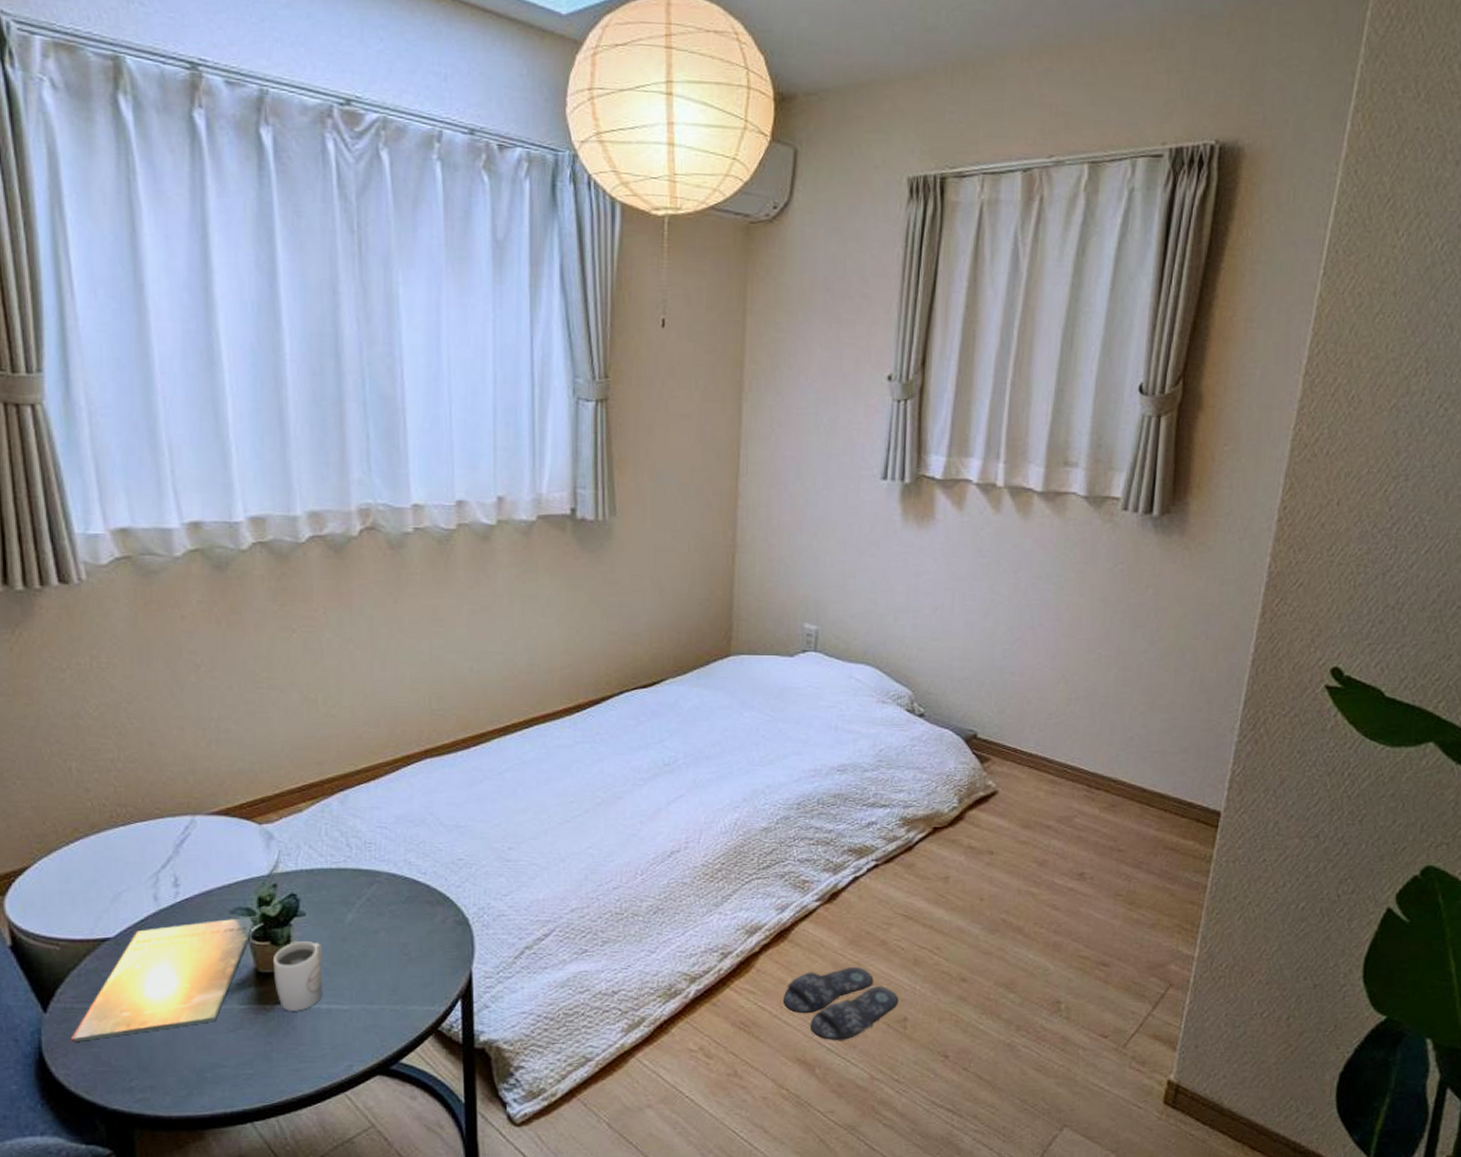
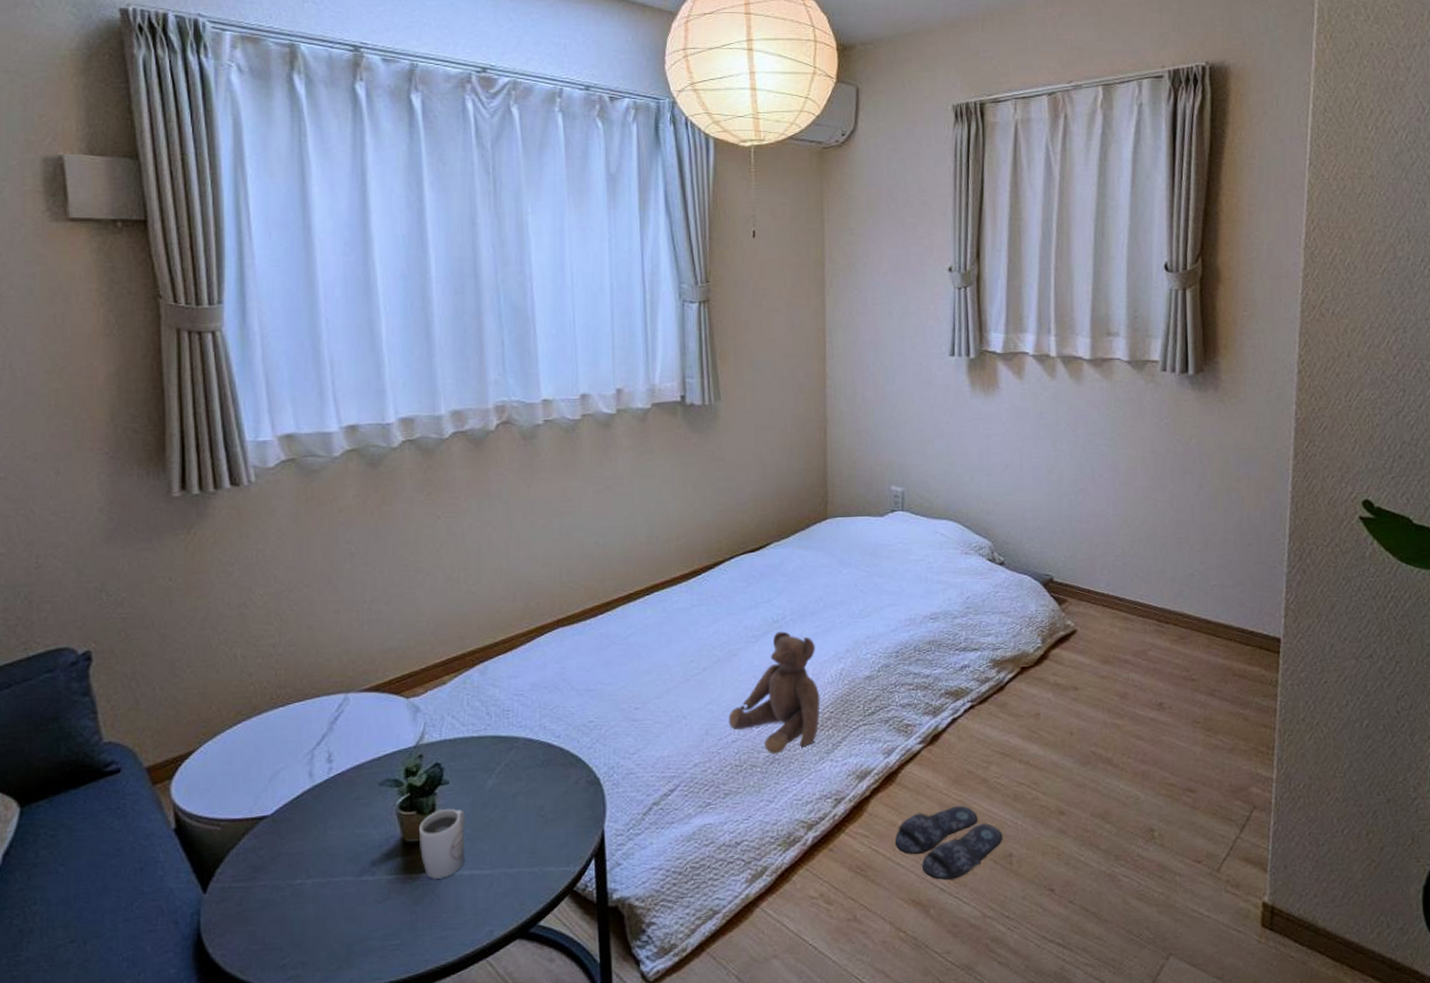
magazine: present [71,916,255,1043] -> none [229,787,403,923]
teddy bear: none [610,775,711,904] -> present [728,631,821,754]

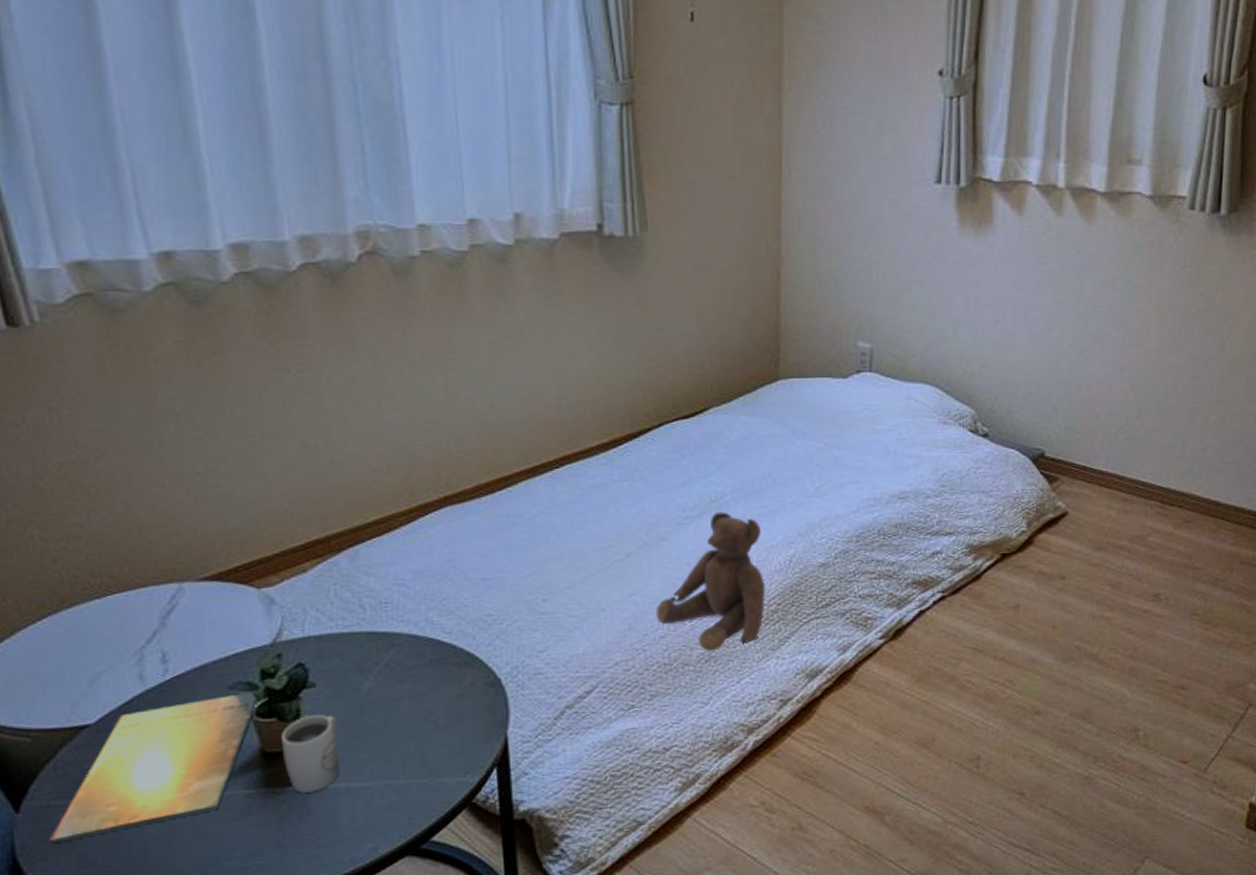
magazine: none [229,787,403,923] -> present [50,691,259,845]
slippers: present [896,805,1002,881] -> none [849,705,969,786]

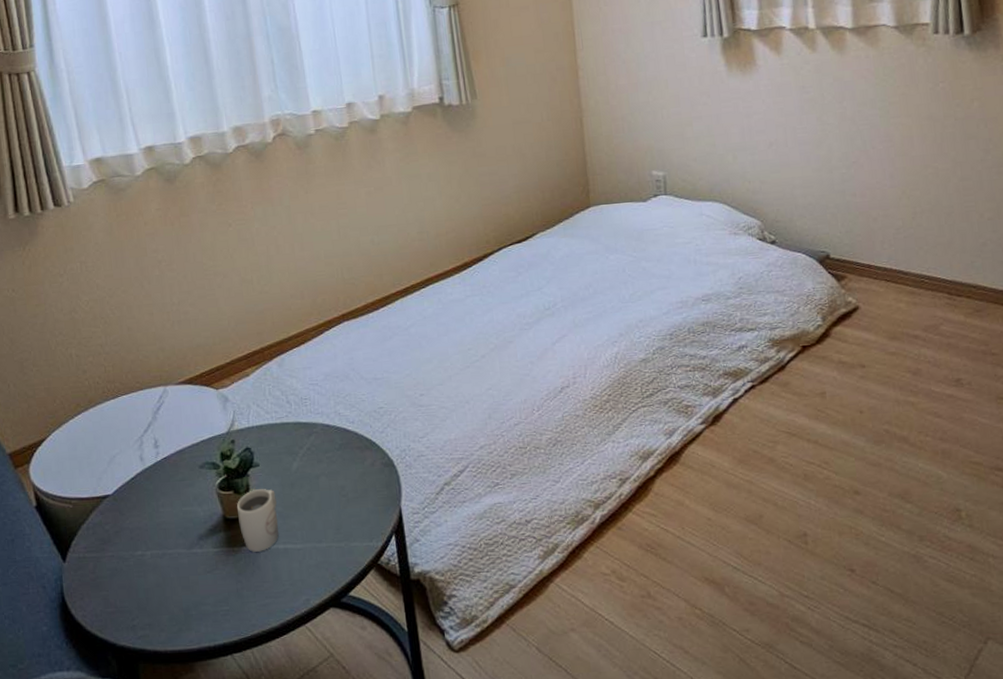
magazine: present [50,691,259,845] -> none [85,469,220,588]
teddy bear: present [656,512,766,651] -> none [509,318,599,436]

